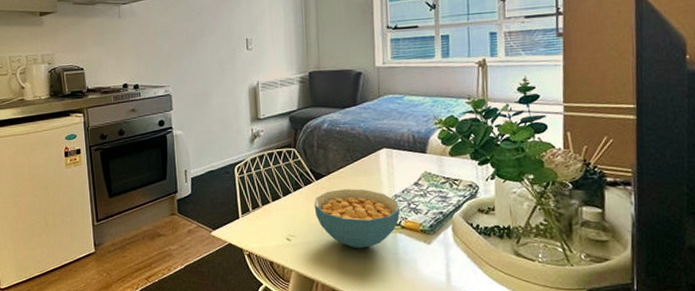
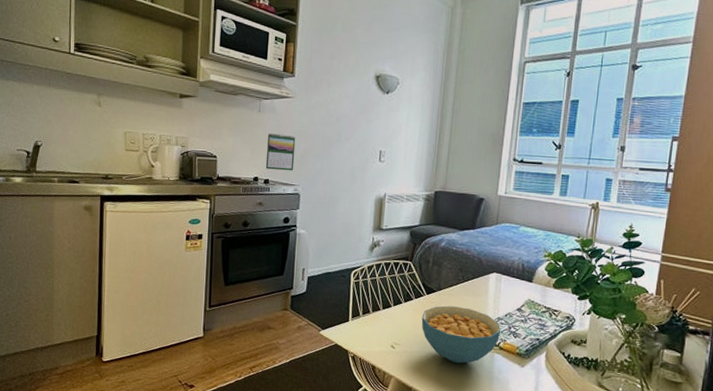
calendar: none [130,36,162,75] -> present [265,133,296,171]

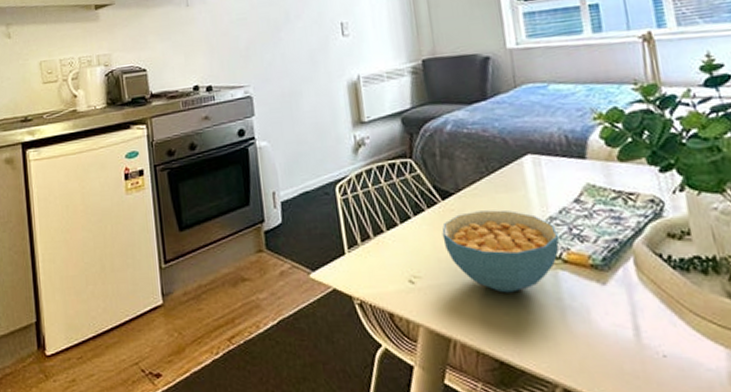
calendar: present [265,133,296,171] -> none [201,26,240,74]

